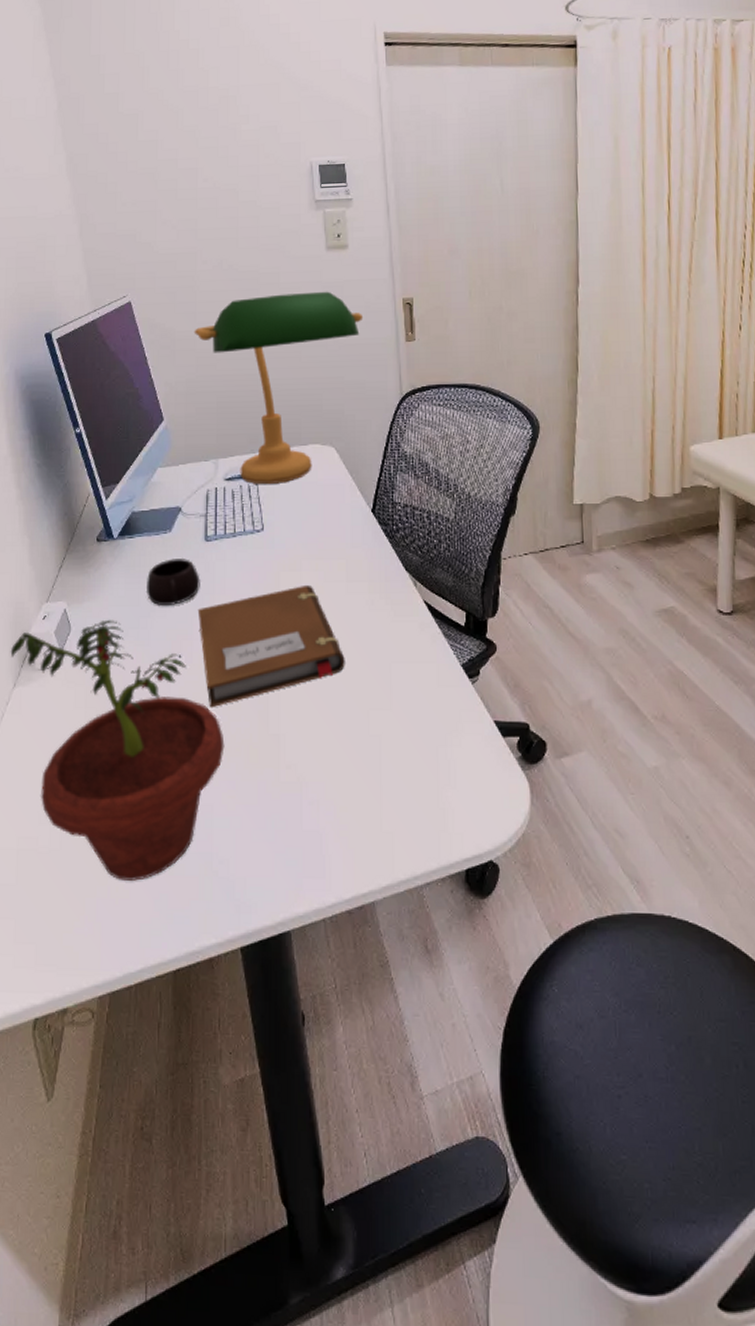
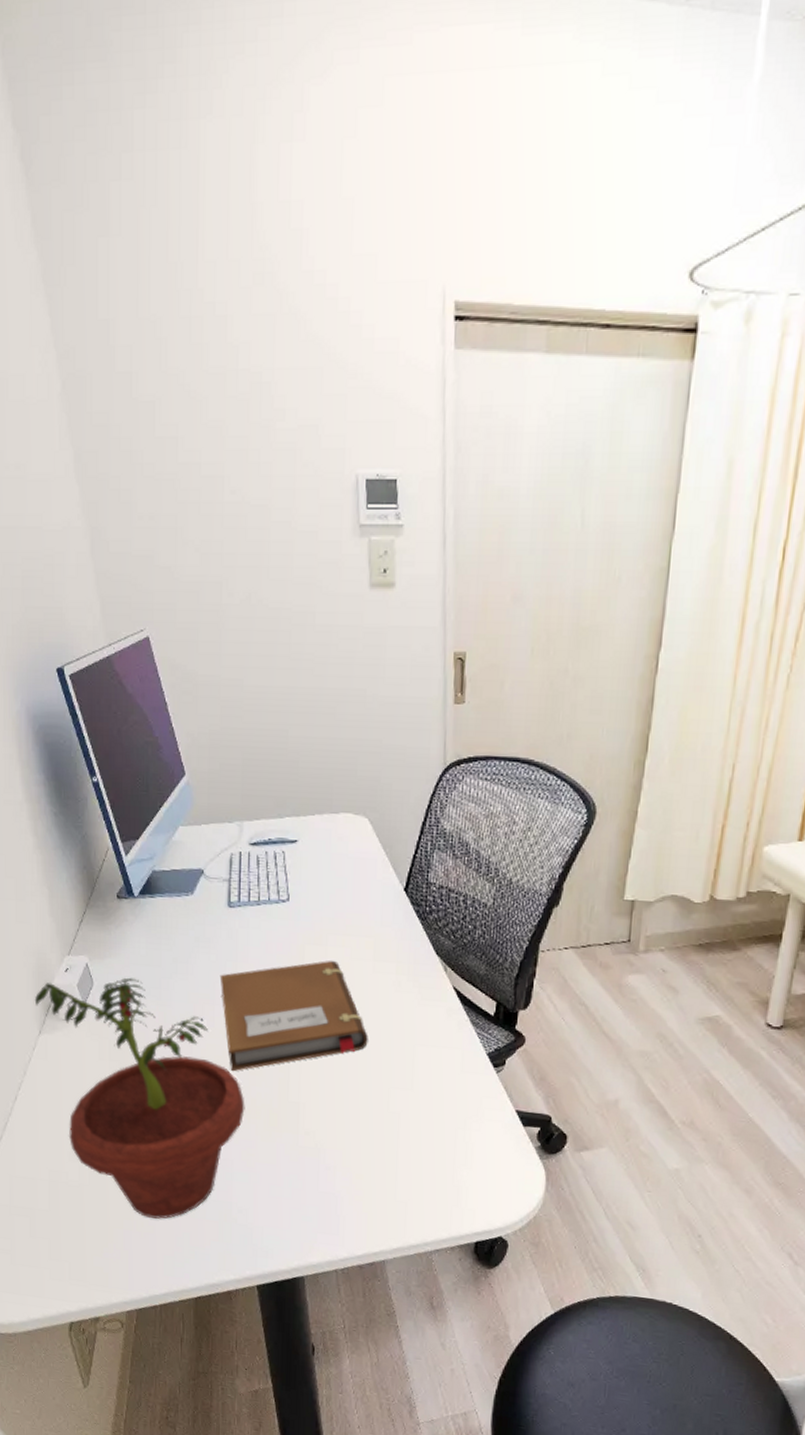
mug: present [145,557,200,607] -> none [167,921,223,969]
desk lamp: present [194,291,364,485] -> none [218,638,408,854]

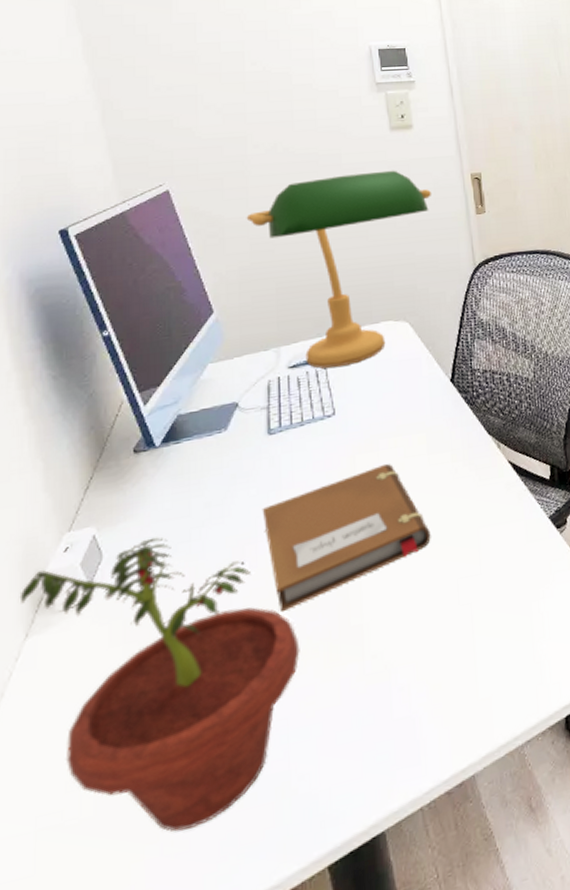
desk lamp: none [218,638,408,854] -> present [246,170,432,369]

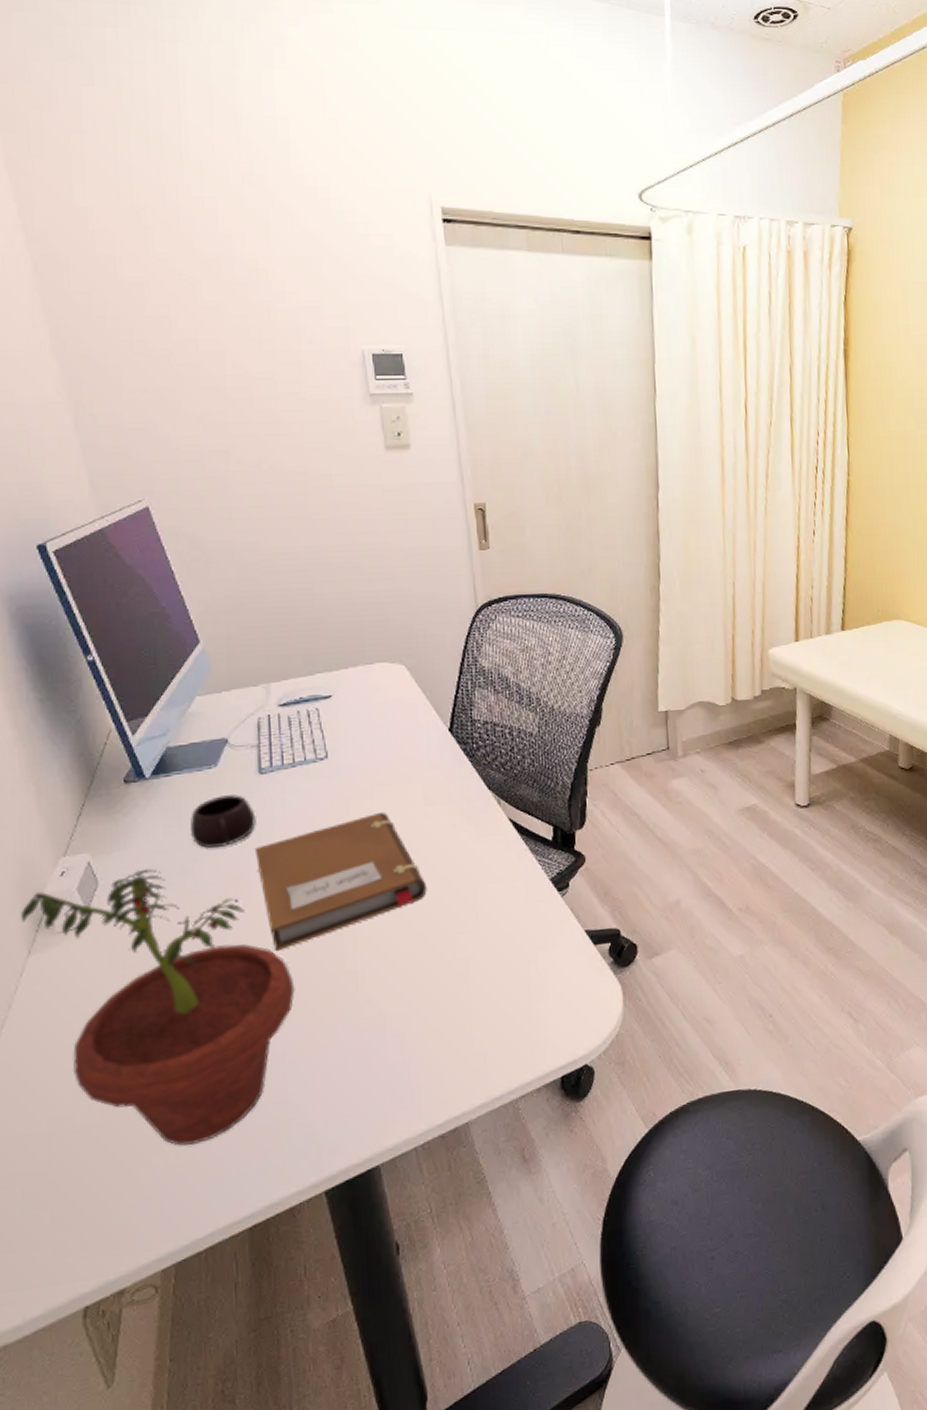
mug: none [198,456,264,513] -> present [190,793,256,849]
desk lamp: present [246,170,432,369] -> none [231,495,431,709]

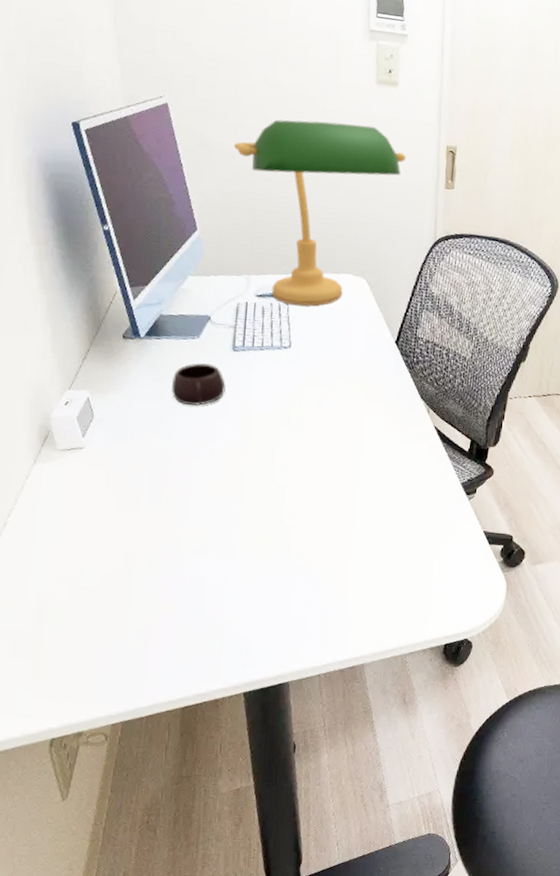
potted plant: present [20,868,295,1146] -> none [30,411,240,636]
desk lamp: none [231,495,431,709] -> present [233,119,407,307]
notebook: present [254,811,427,952] -> none [221,400,358,499]

